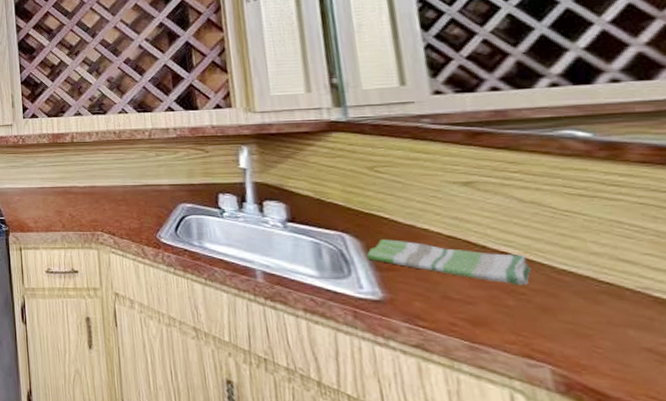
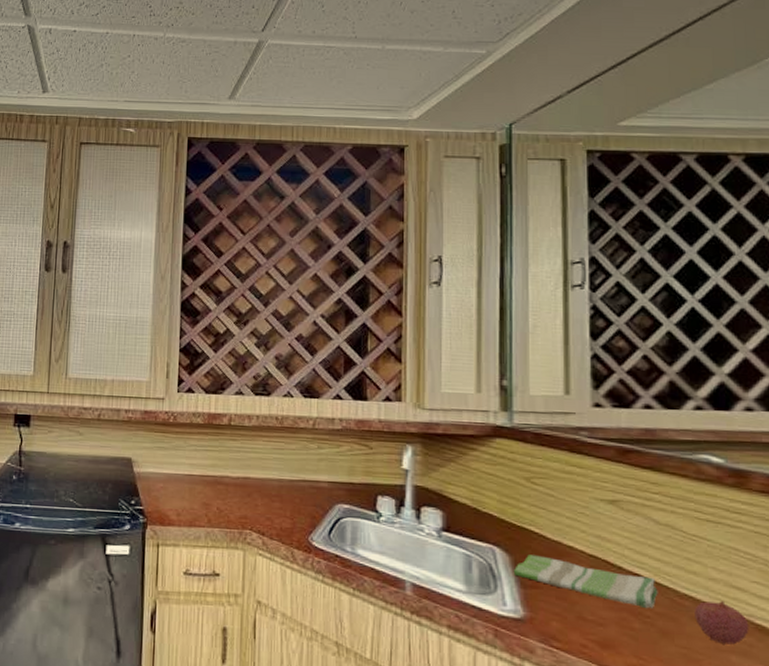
fruit: none [576,275,647,319] -> present [694,601,749,645]

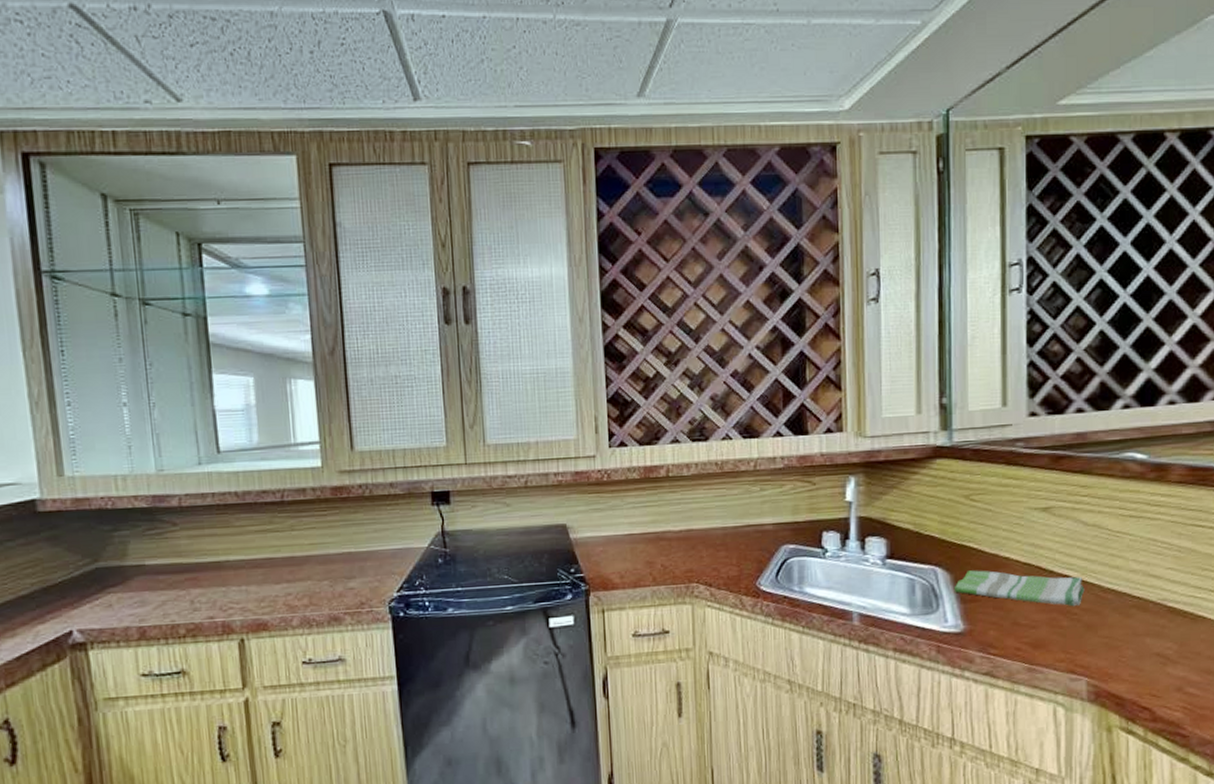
fruit: present [694,601,749,645] -> none [1116,590,1163,629]

